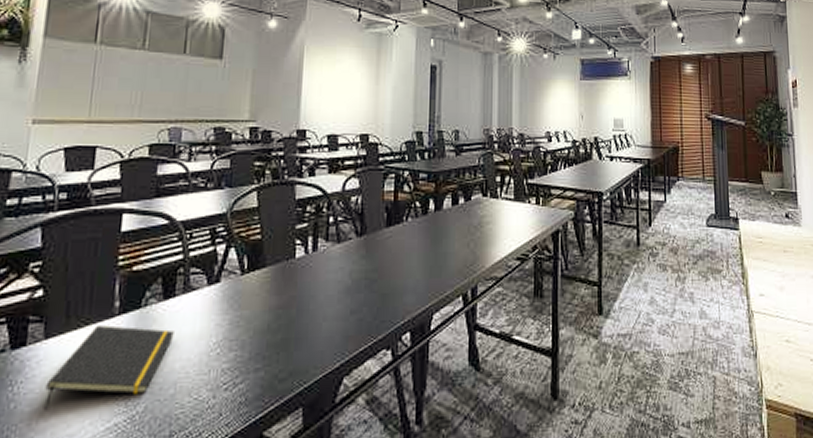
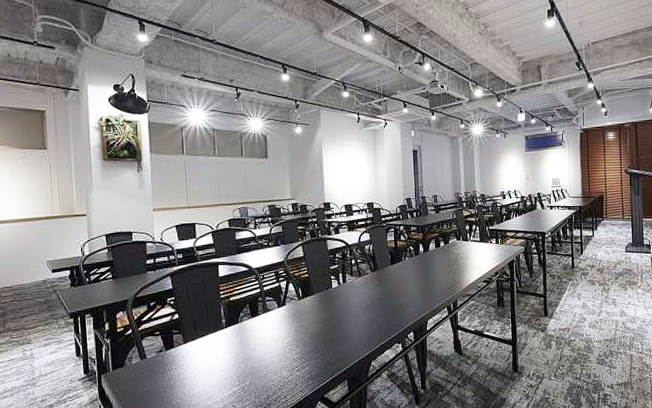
notepad: present [43,325,174,409] -> none [189,334,261,384]

